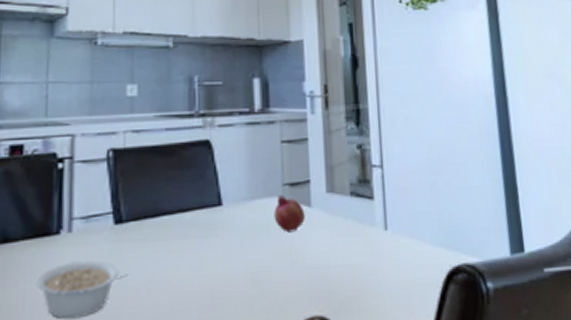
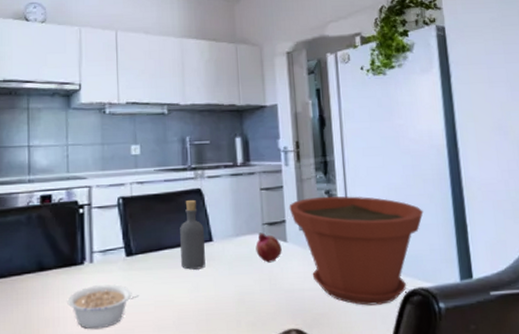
bottle: none [183,153,213,242] -> present [180,199,205,270]
plant pot: none [314,151,469,286] -> present [289,196,424,306]

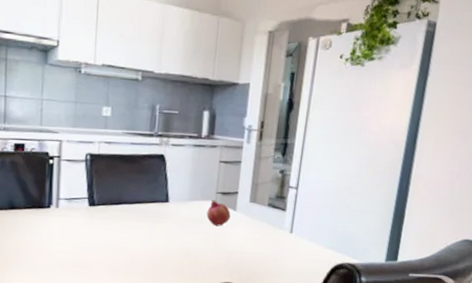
legume: present [67,283,139,330] -> none [34,227,97,263]
bottle: present [180,199,205,270] -> none [138,163,163,225]
plant pot: present [289,196,424,306] -> none [243,175,368,273]

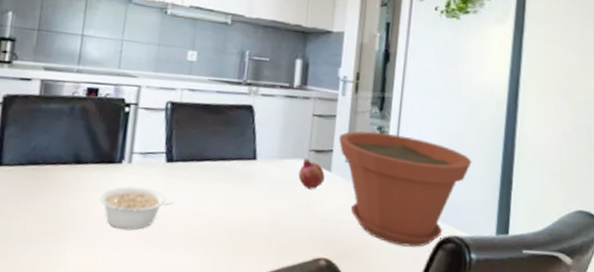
legume: none [34,227,97,263] -> present [99,186,173,230]
plant pot: none [243,175,368,273] -> present [338,131,472,247]

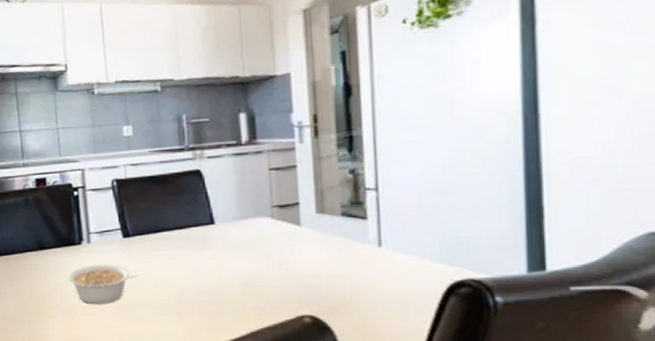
fruit: present [298,158,325,190] -> none [263,215,295,247]
plant pot: present [338,131,472,247] -> none [303,175,481,295]

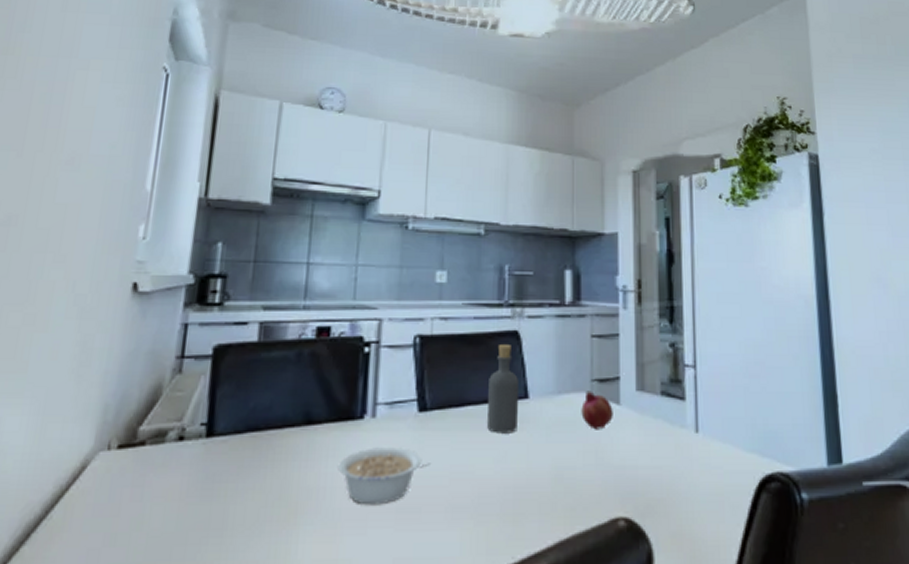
bottle: none [178,181,207,252] -> present [487,343,520,434]
fruit: none [263,215,295,247] -> present [581,391,613,430]

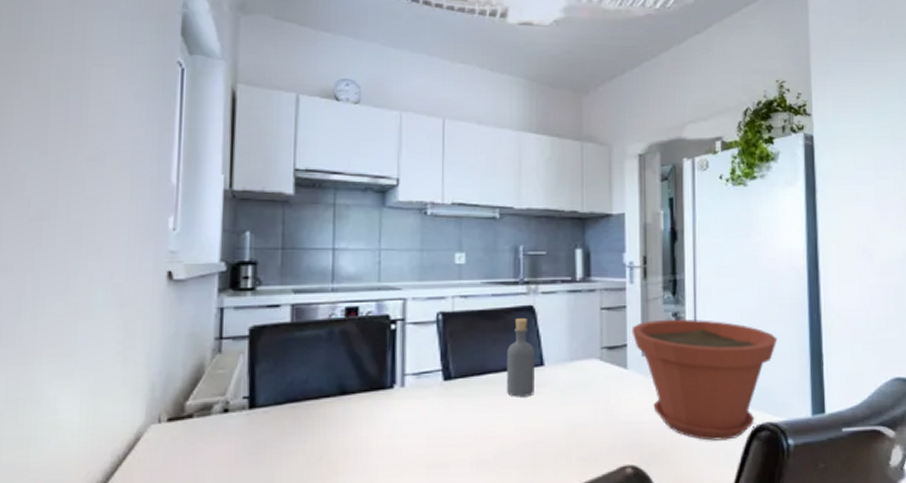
legume: present [338,446,430,505] -> none [372,411,456,463]
fruit: present [581,391,613,430] -> none [592,357,621,392]
plant pot: none [625,350,786,492] -> present [631,319,778,441]

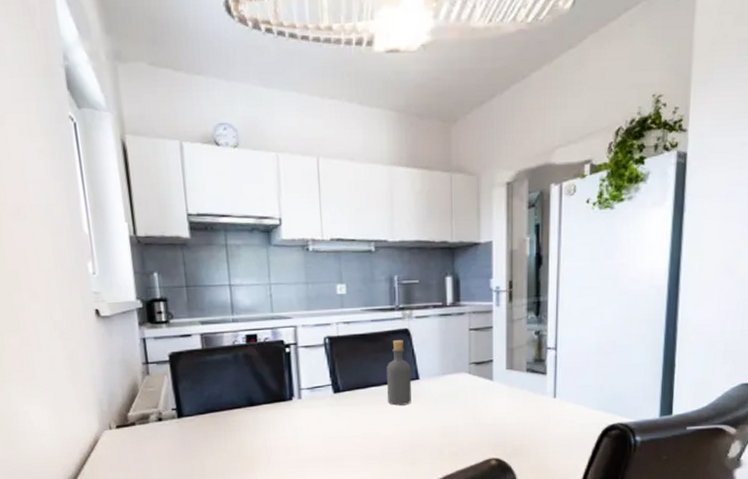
plant pot: present [631,319,778,441] -> none [497,336,633,438]

